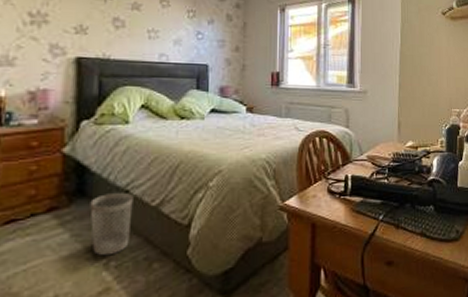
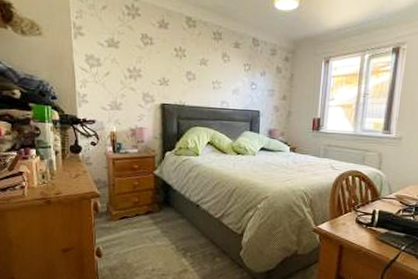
wastebasket: present [90,192,134,256] -> none [173,205,202,248]

